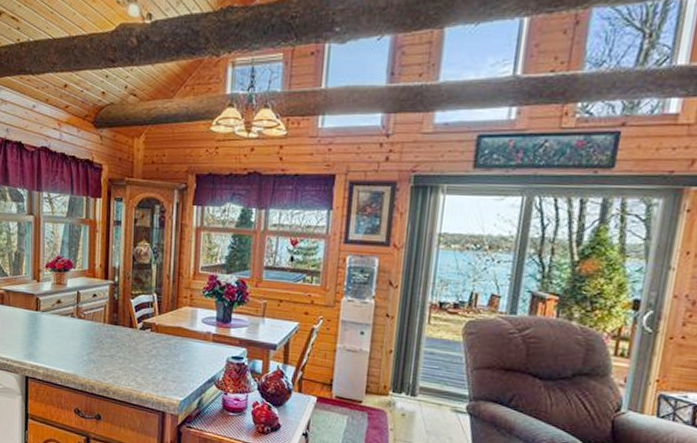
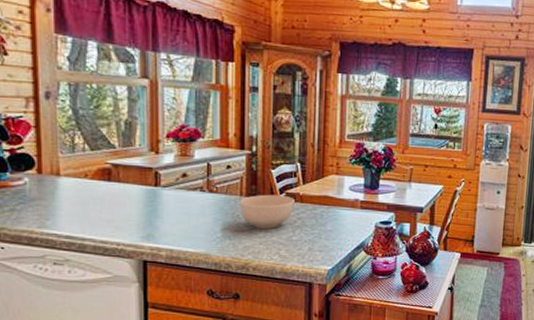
bowl: none [103,322,151,356] -> present [239,194,295,229]

